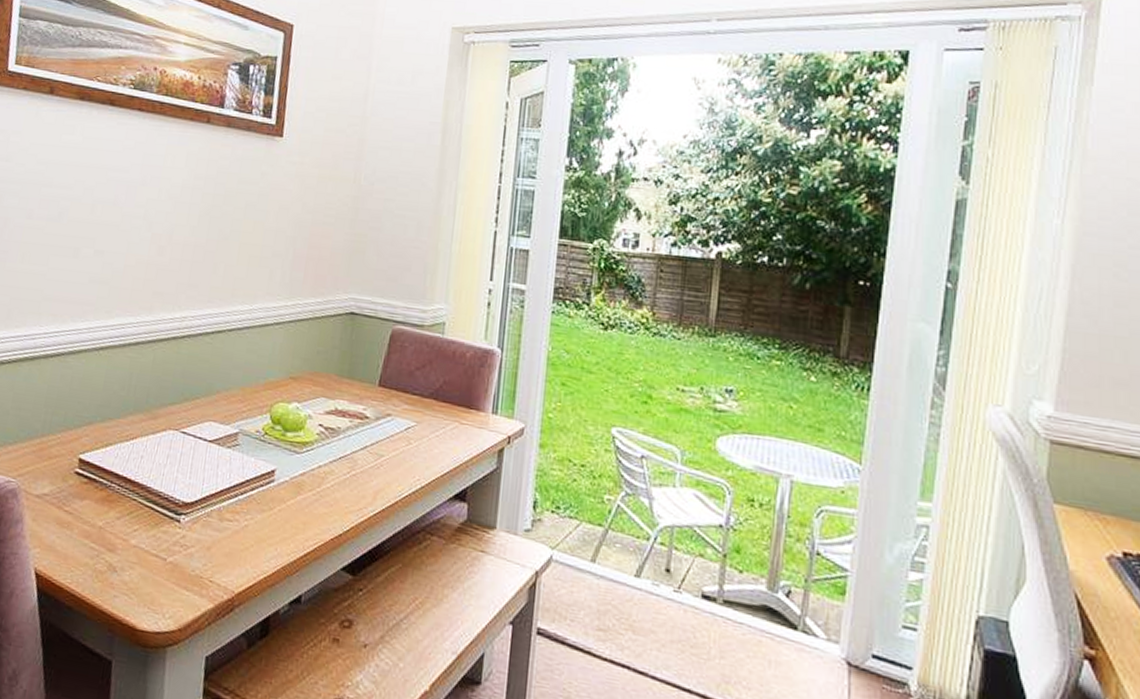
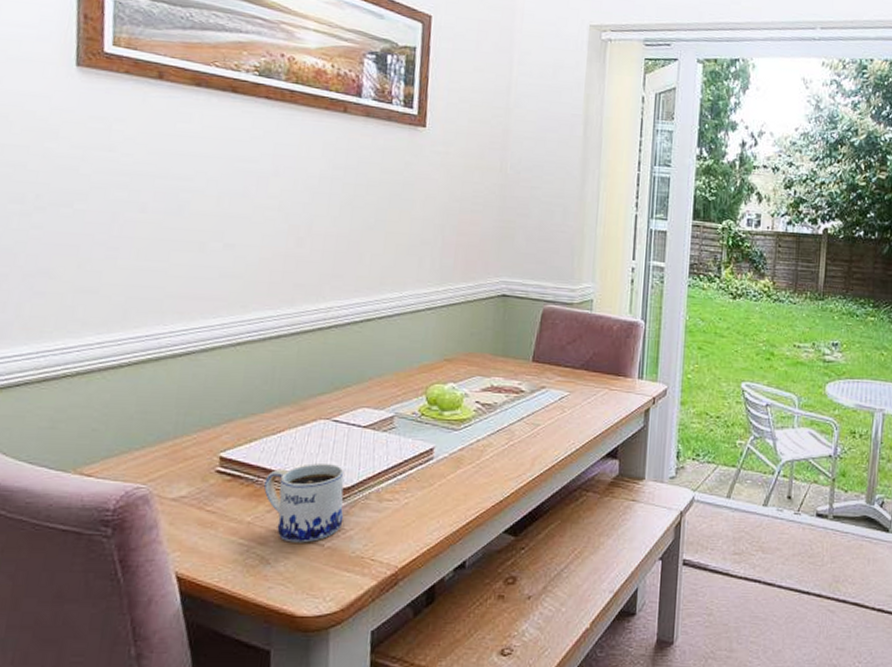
mug: none [115,474,189,555] -> present [264,464,344,543]

